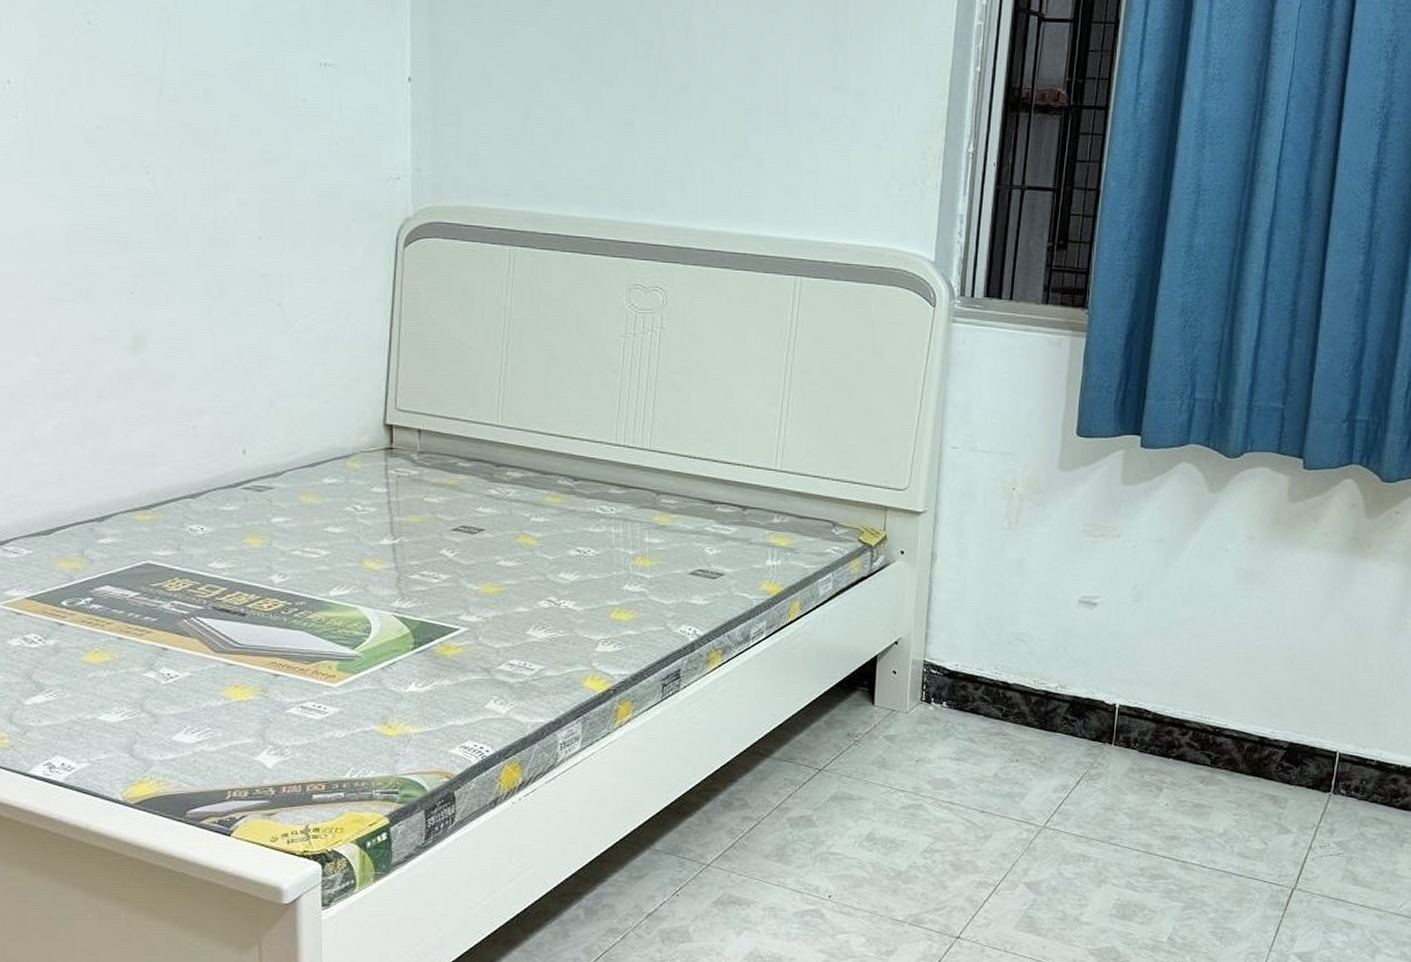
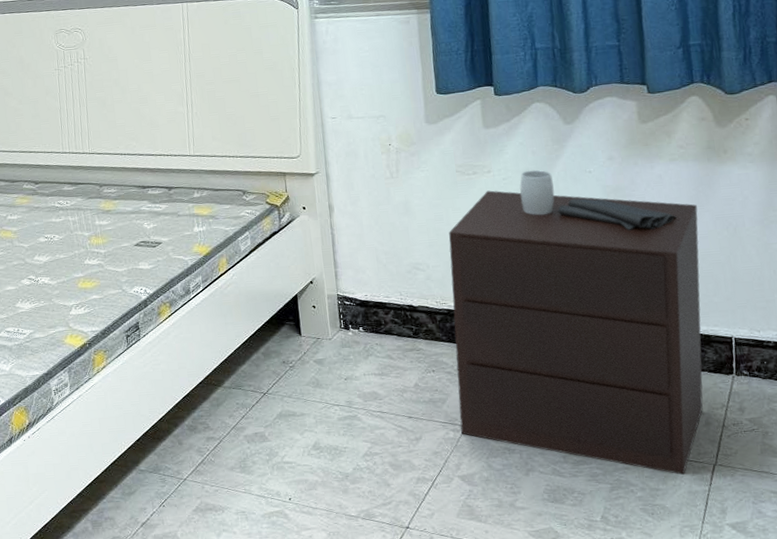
nightstand: none [1035,540,1329,897] -> present [449,170,703,475]

